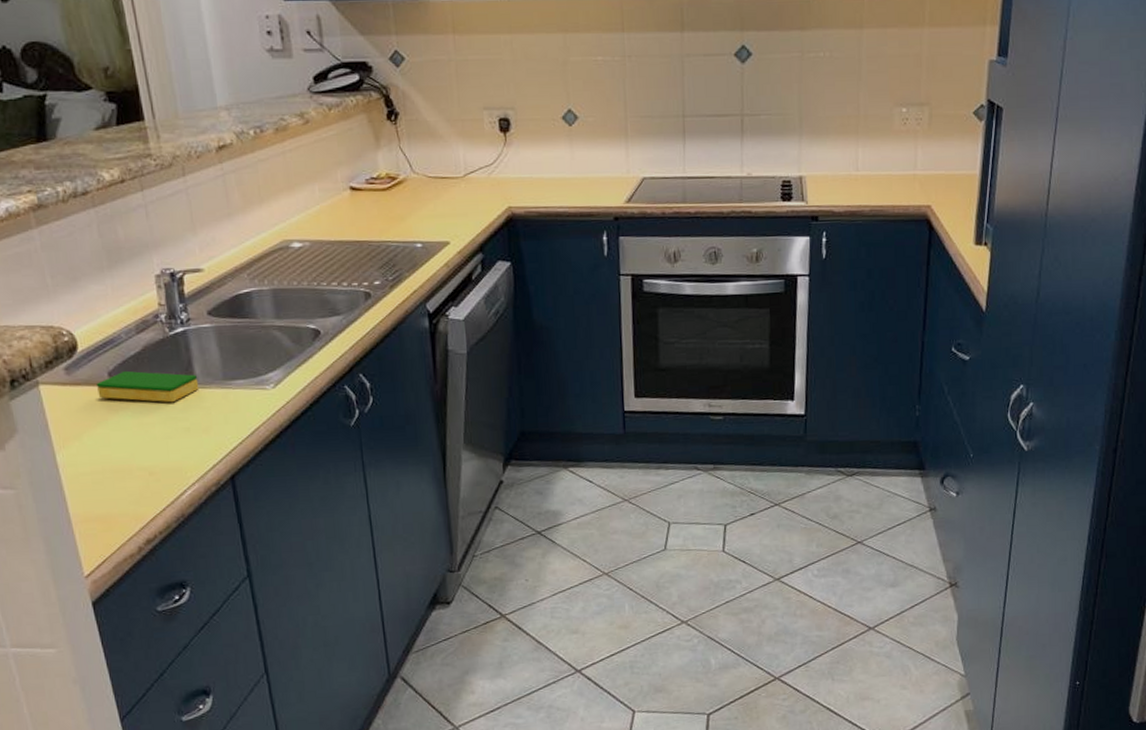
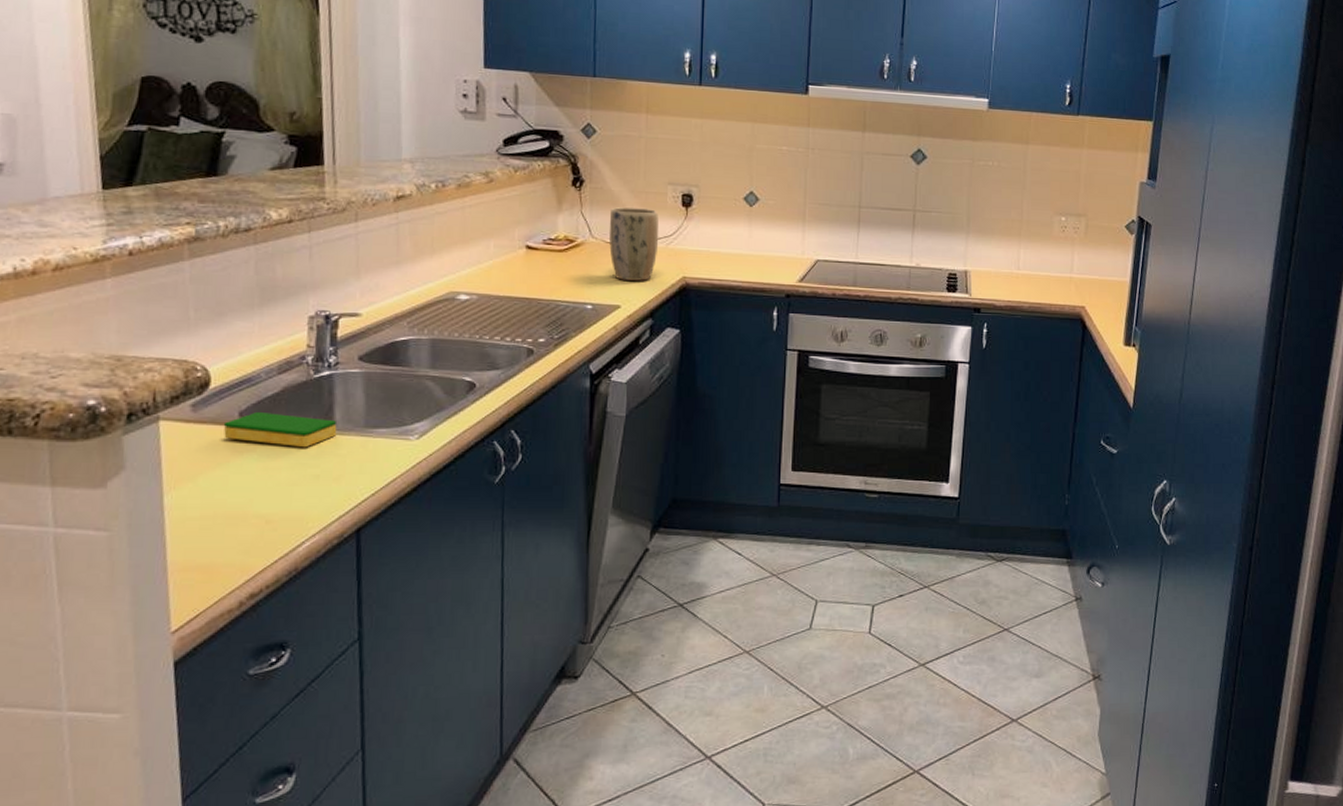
plant pot: none [428,137,481,215] -> present [609,207,659,281]

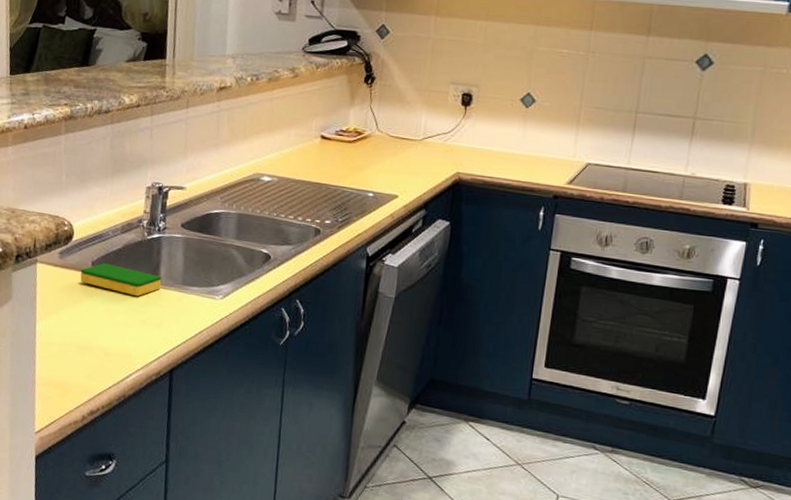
plant pot: present [609,207,659,281] -> none [392,104,439,174]

